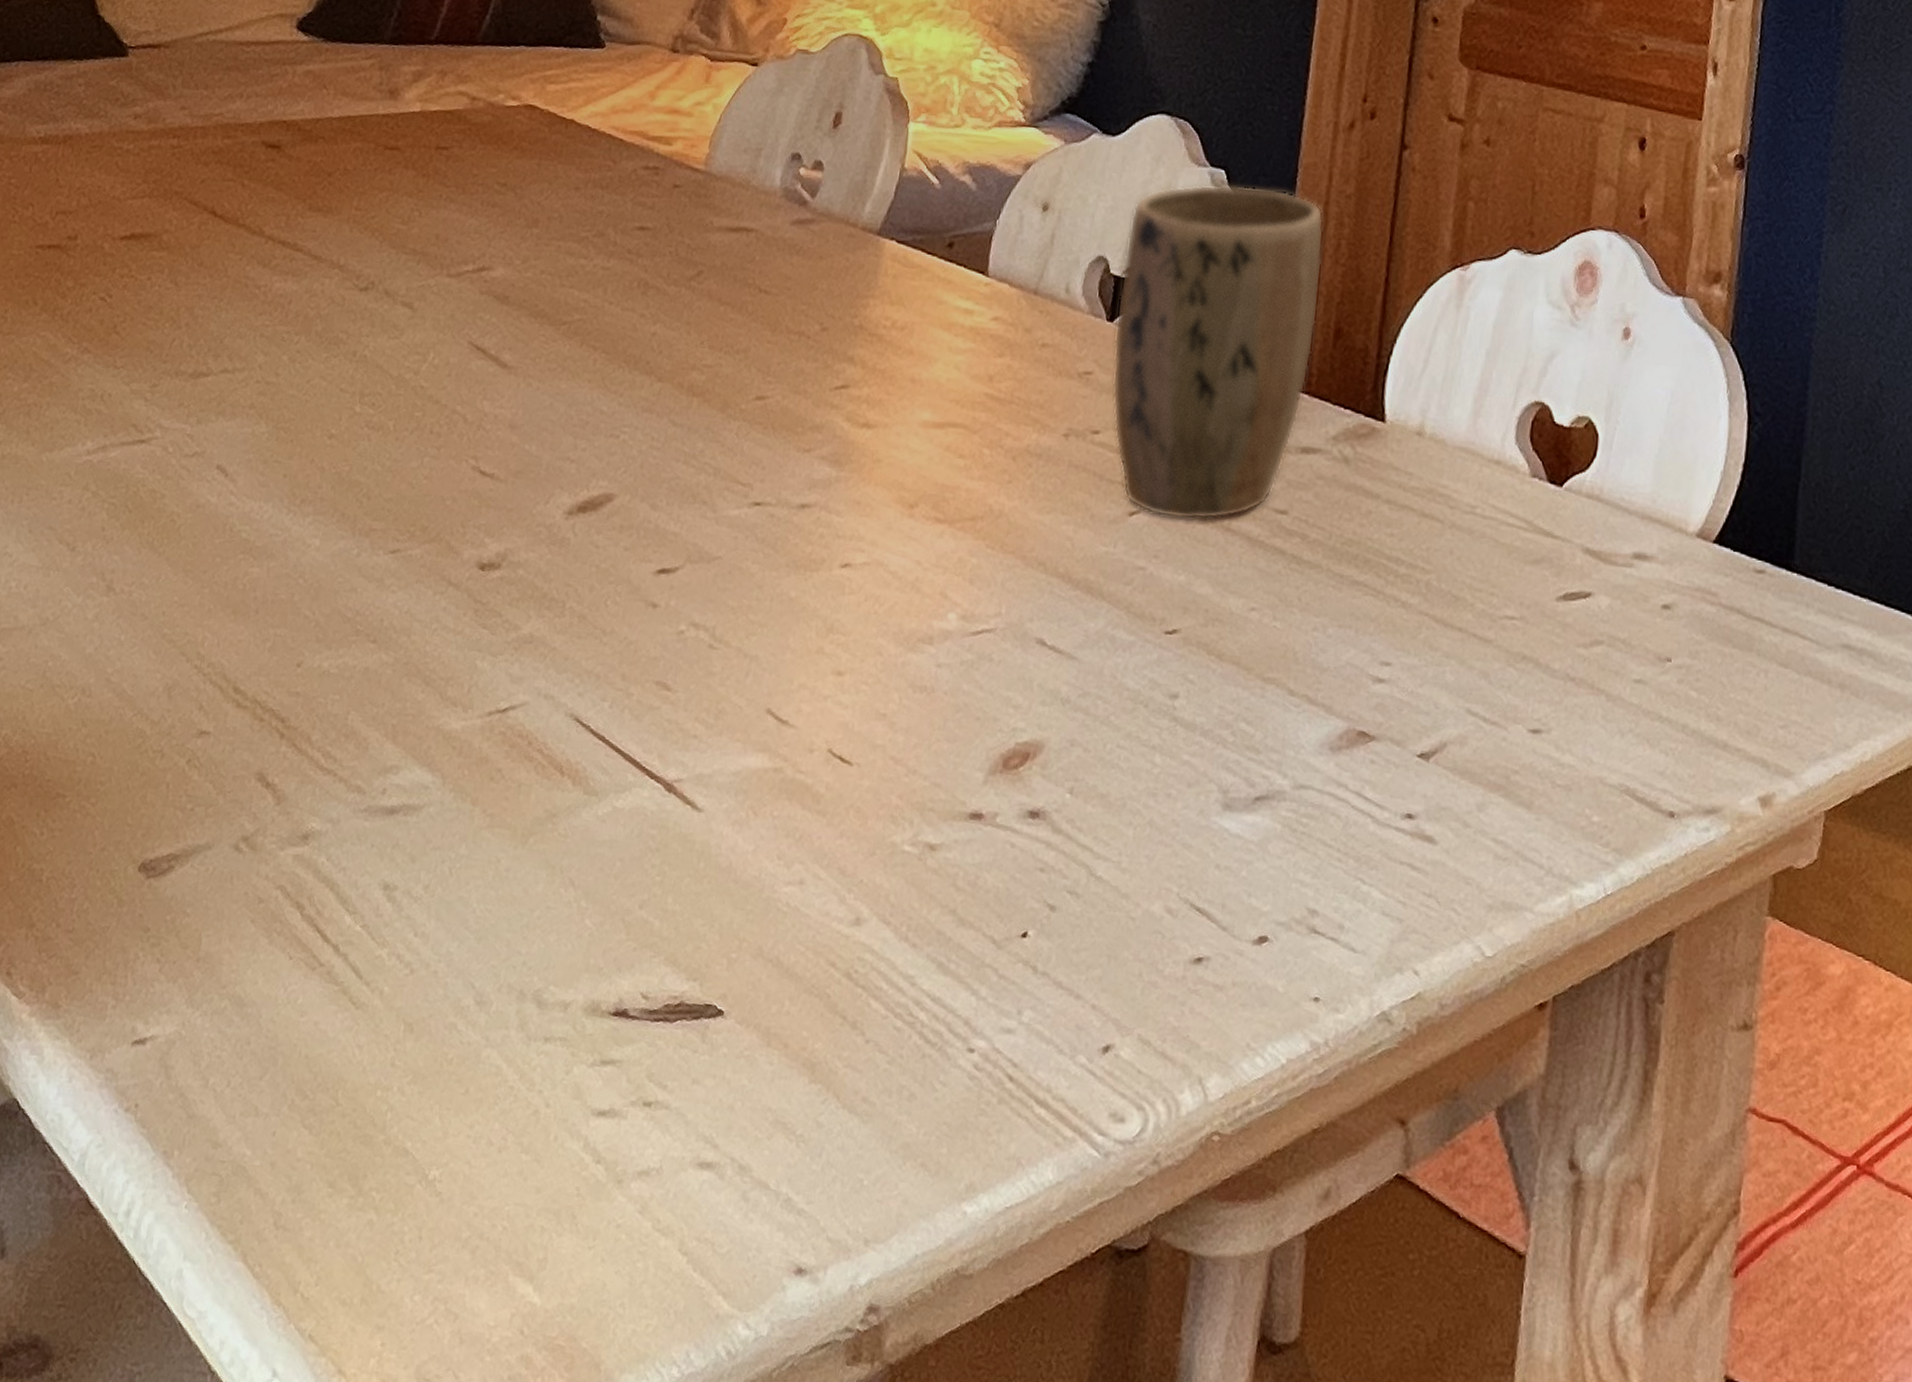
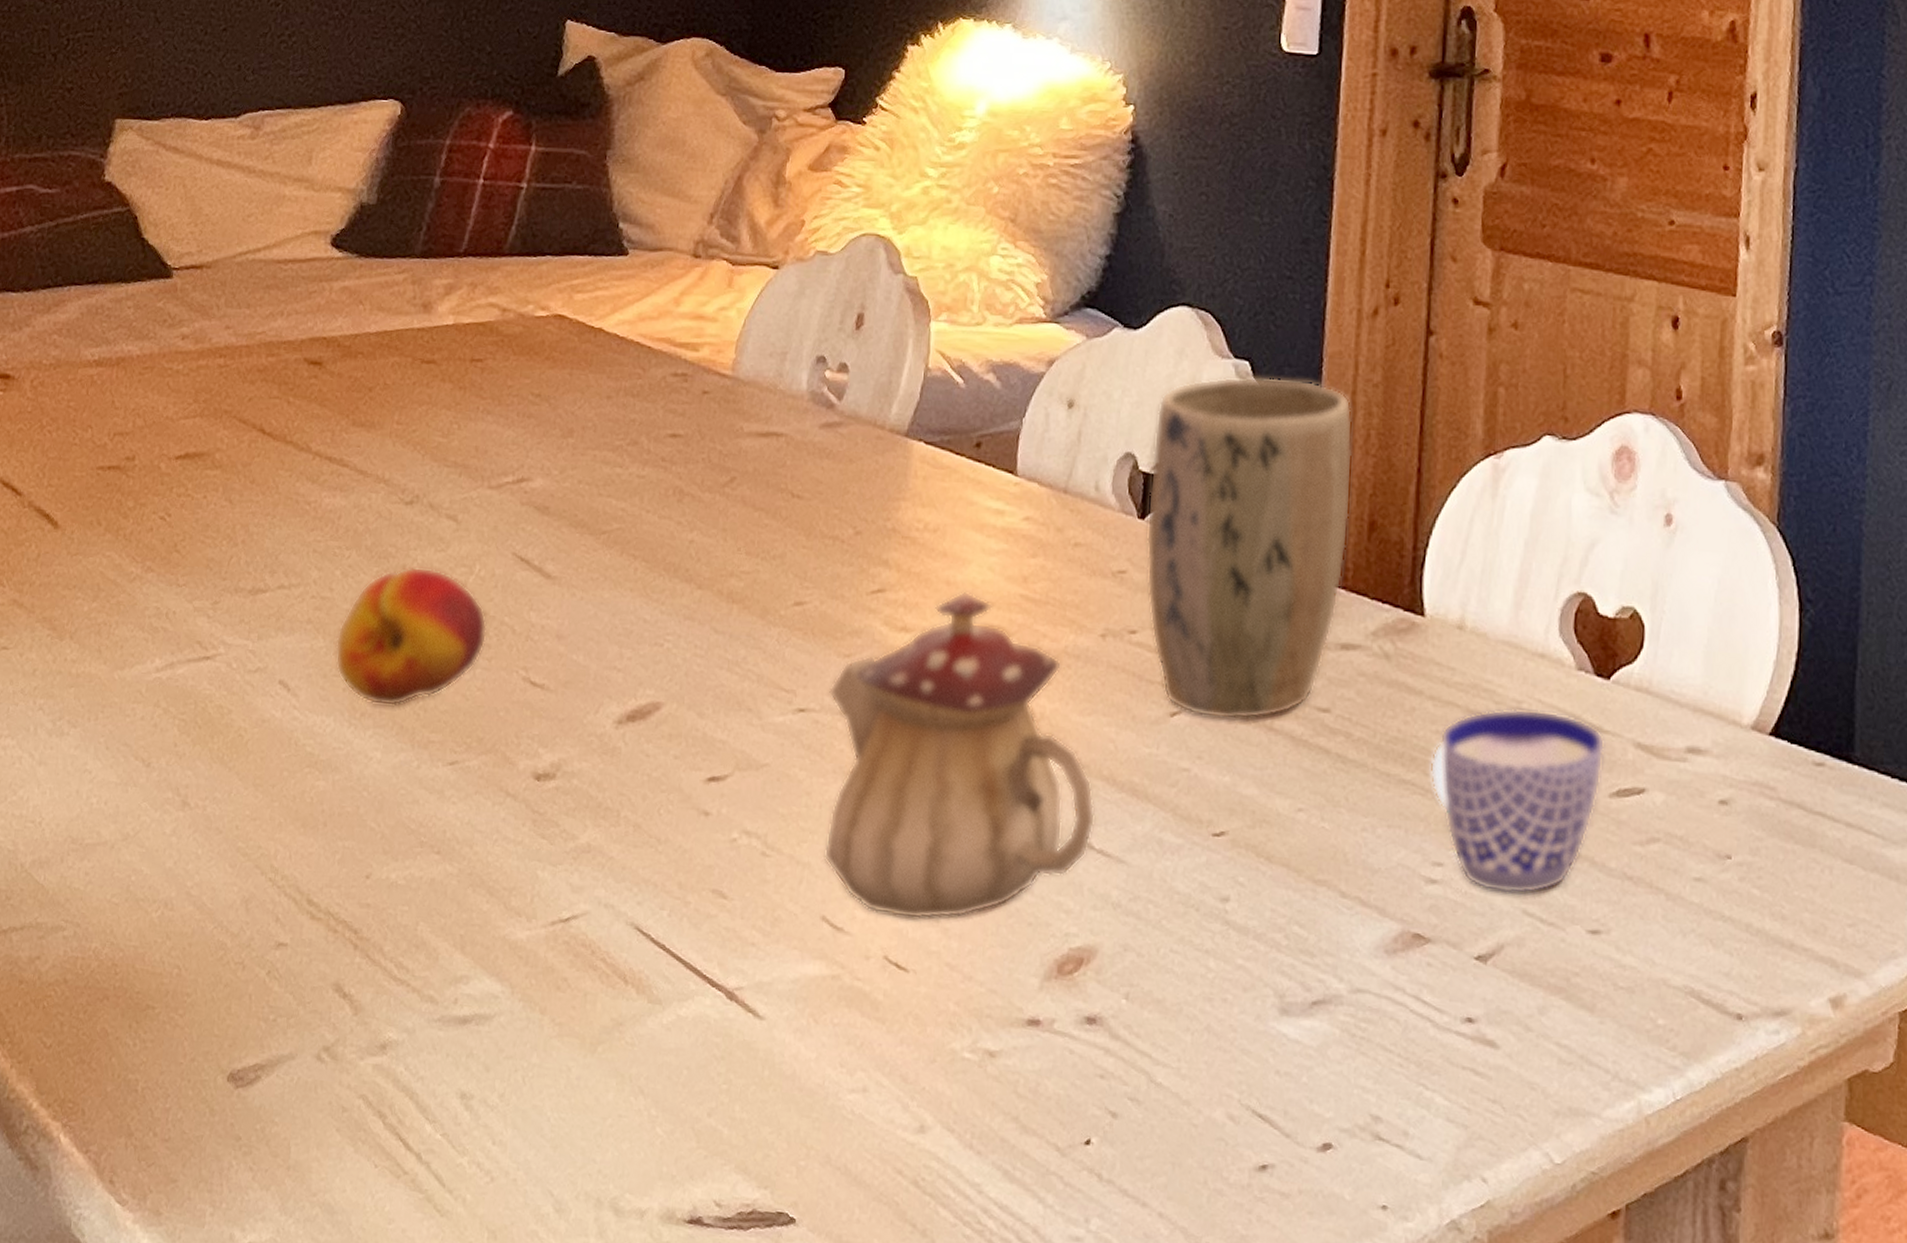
fruit: none [277,353,438,494] -> present [335,566,487,707]
teapot: none [772,388,1049,714] -> present [823,591,1096,920]
cup: none [1382,513,1555,695] -> present [1429,708,1605,895]

